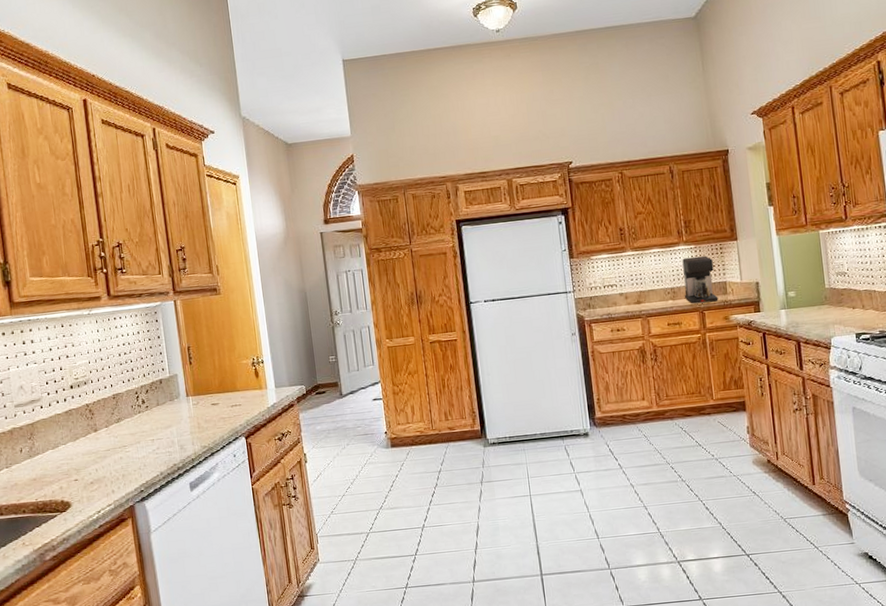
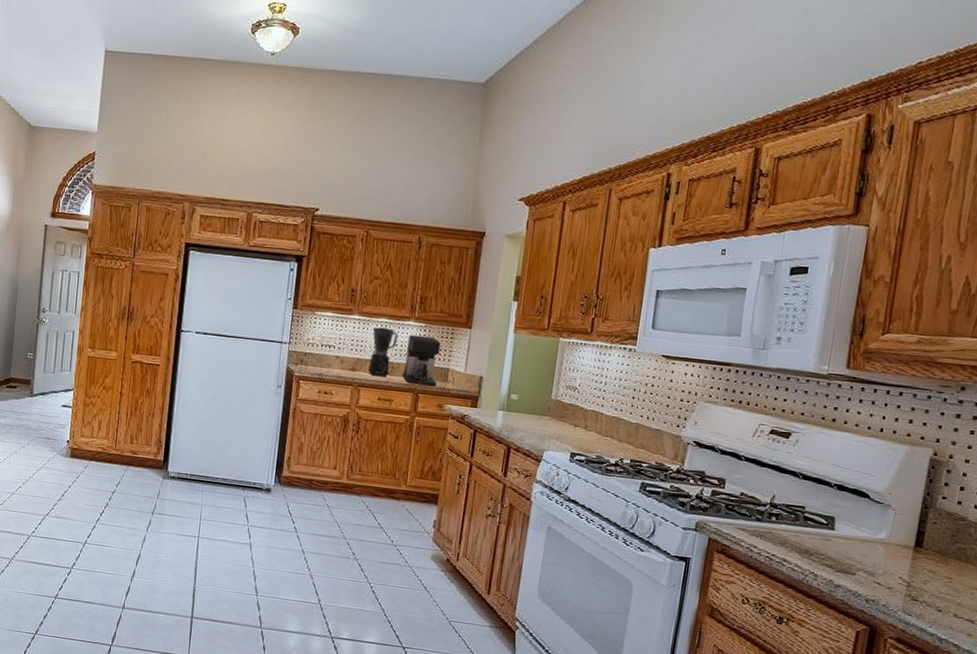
blender: none [647,256,673,305] -> present [368,327,399,377]

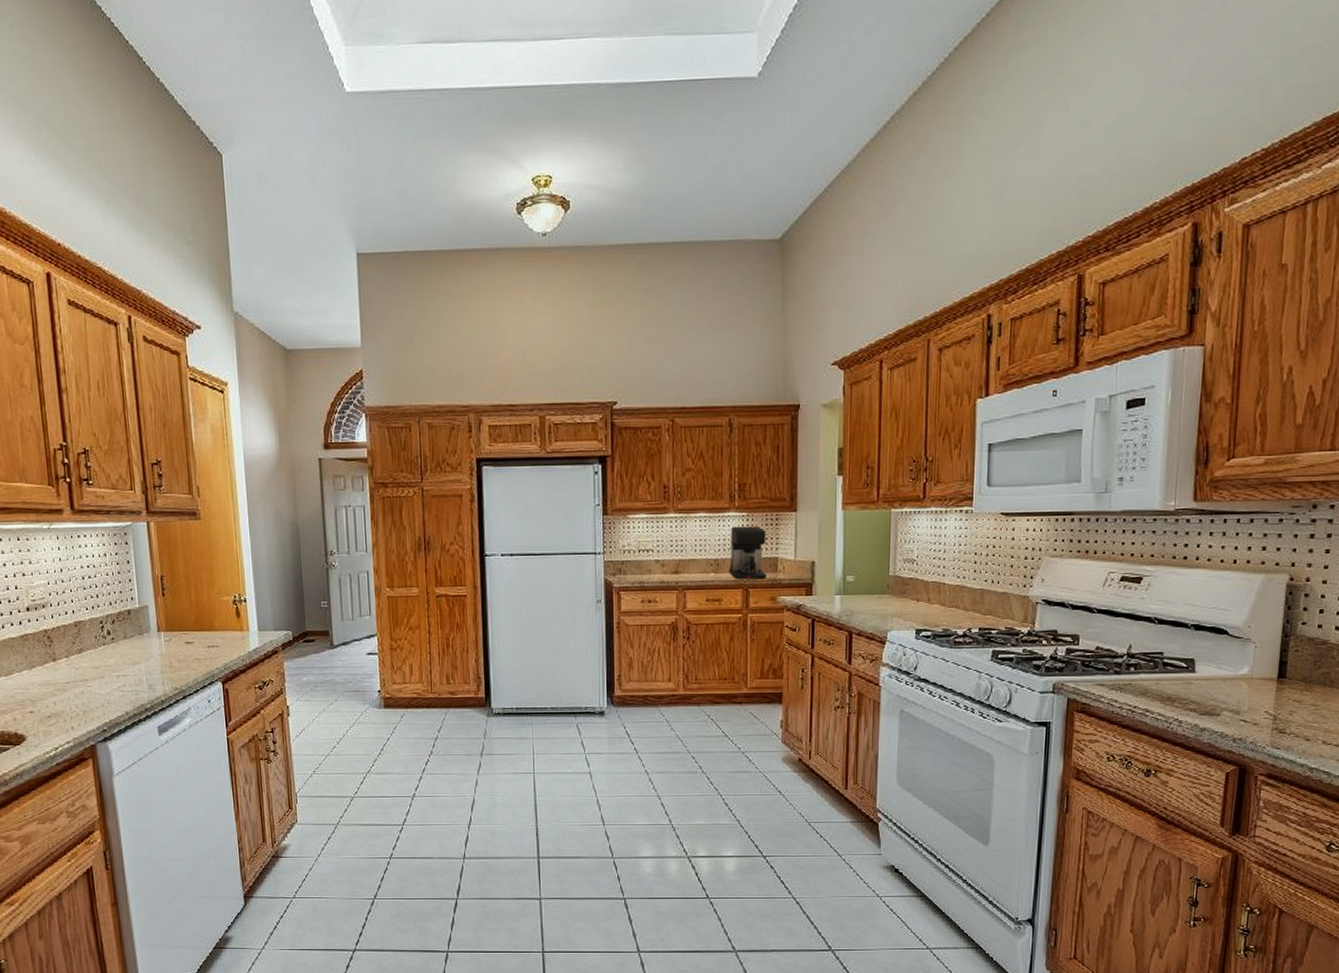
blender: present [368,327,399,377] -> none [691,523,720,576]

